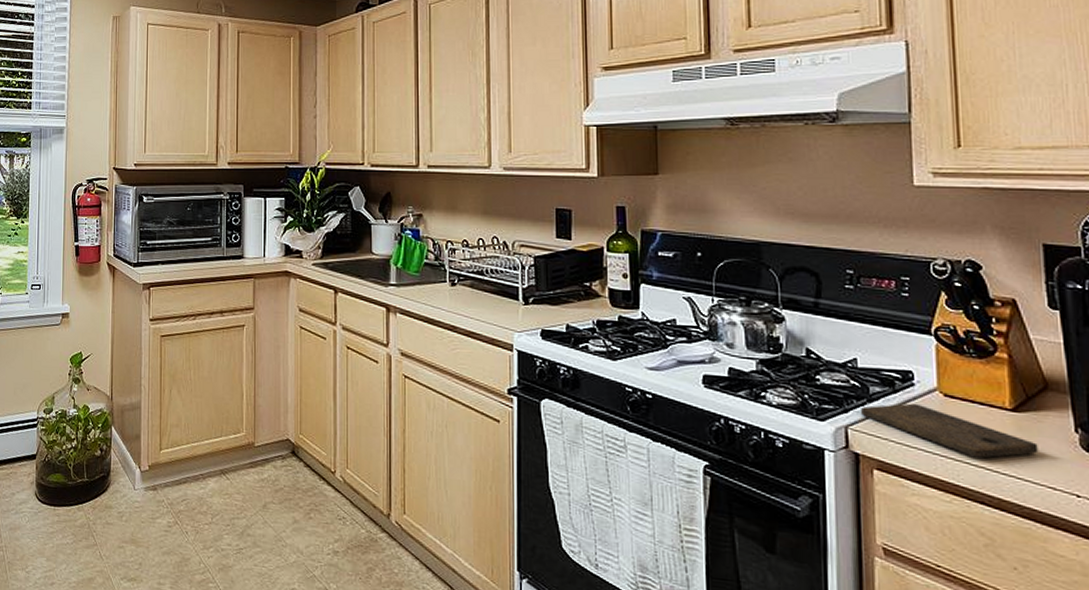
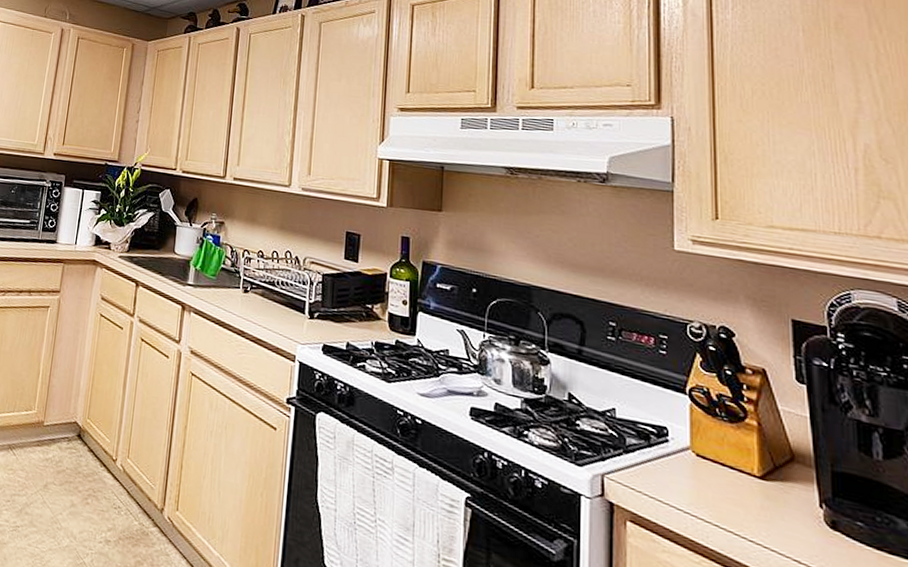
cutting board: present [861,403,1039,458] -> none [618,457,785,525]

